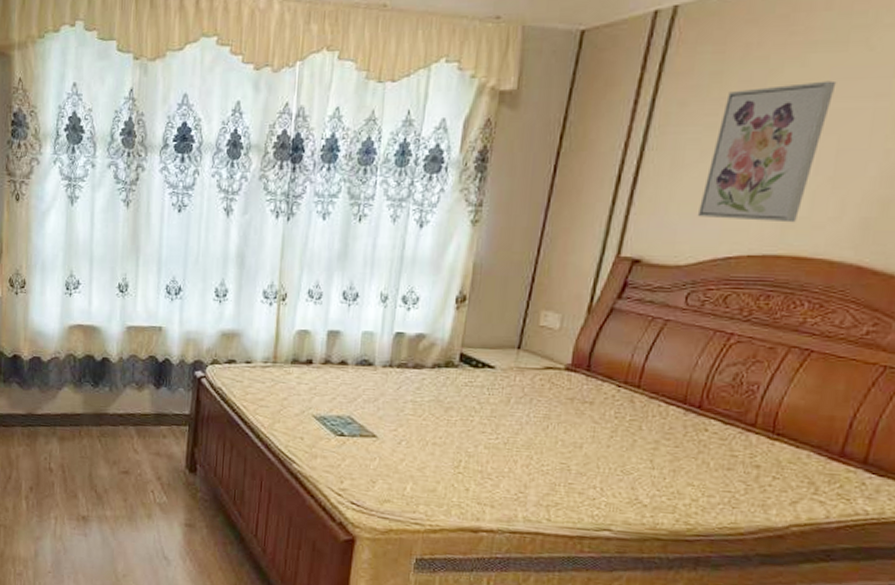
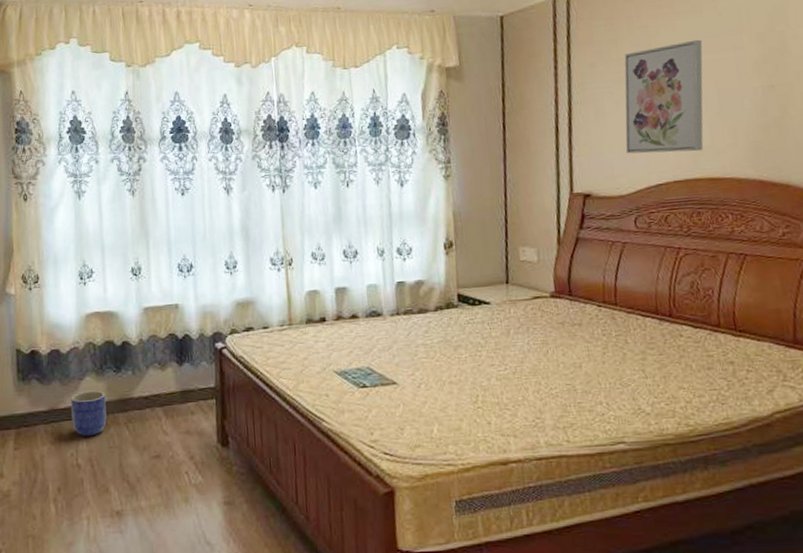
planter: none [48,401,82,445] -> present [71,390,107,437]

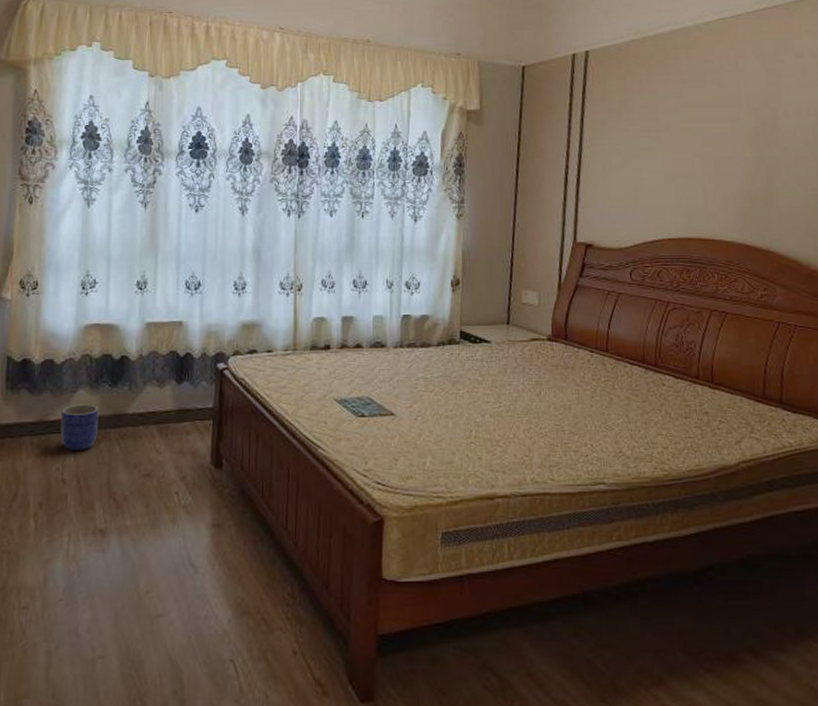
wall art: present [624,39,704,154] -> none [627,108,704,213]

